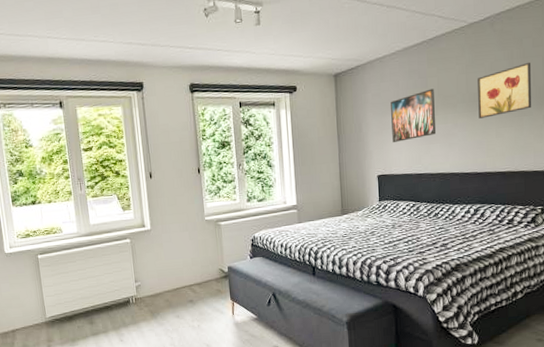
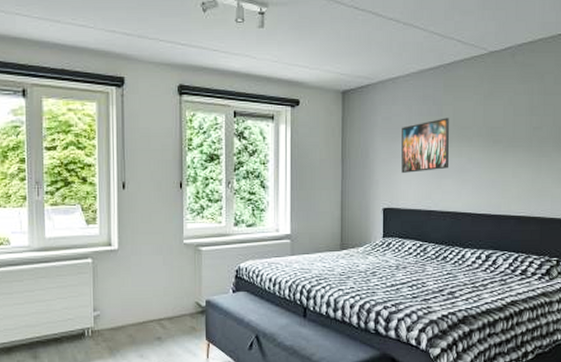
wall art: present [478,62,532,119] -> none [495,99,552,155]

